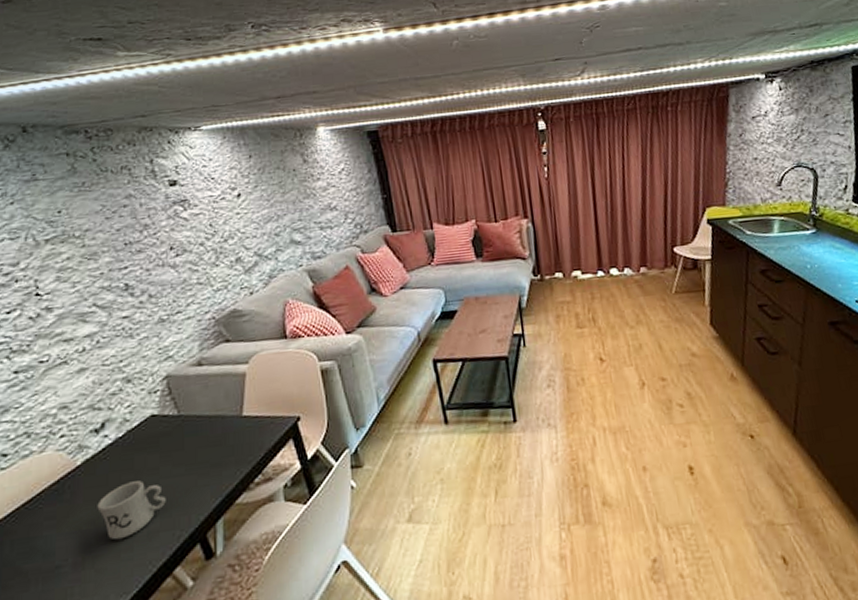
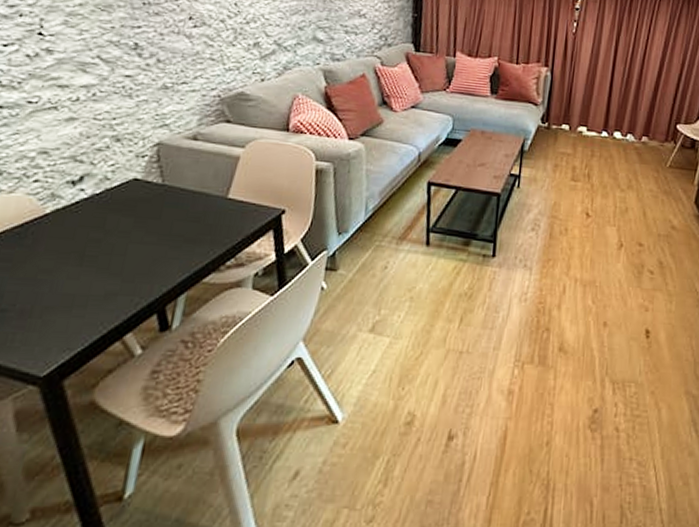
mug: present [97,480,166,541] -> none [57,240,132,296]

